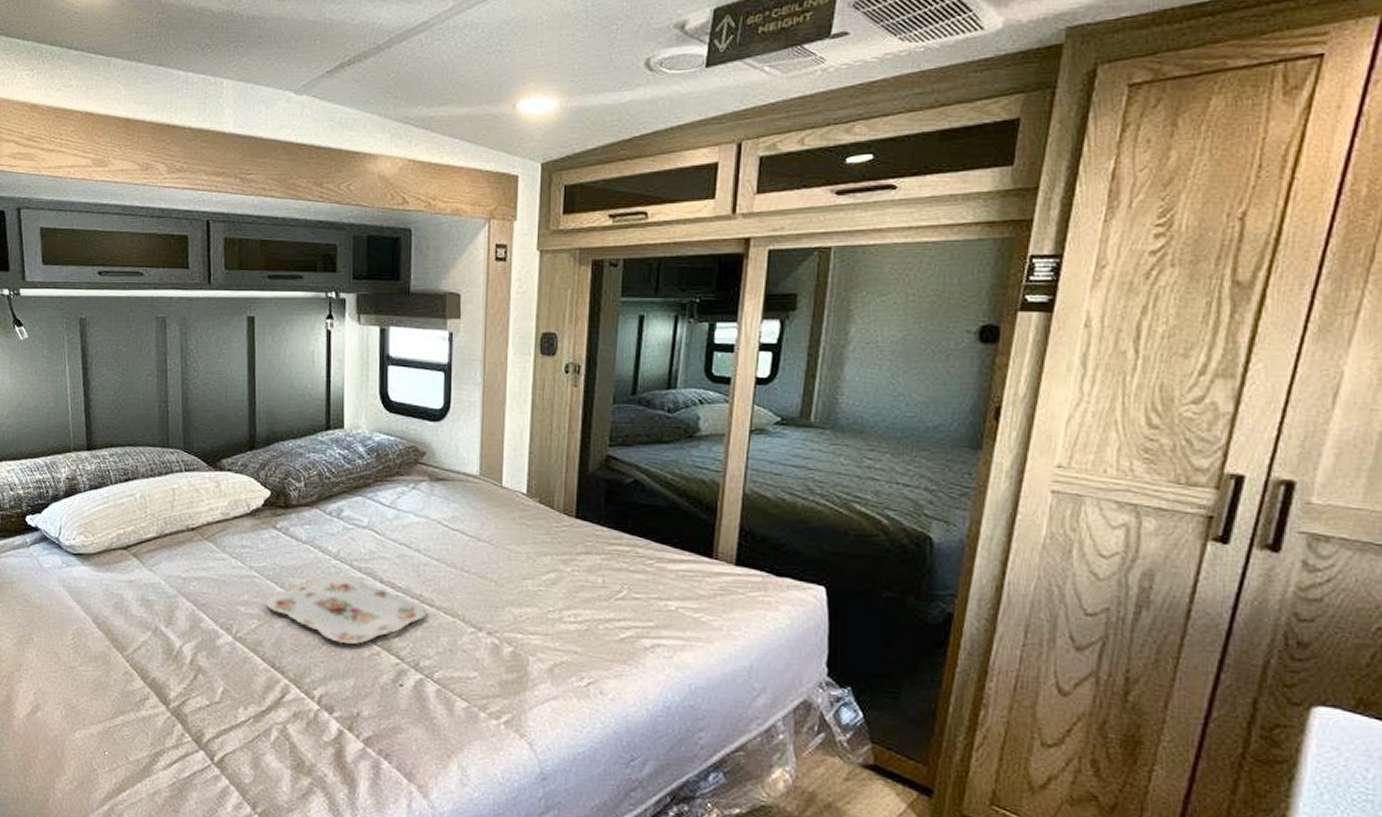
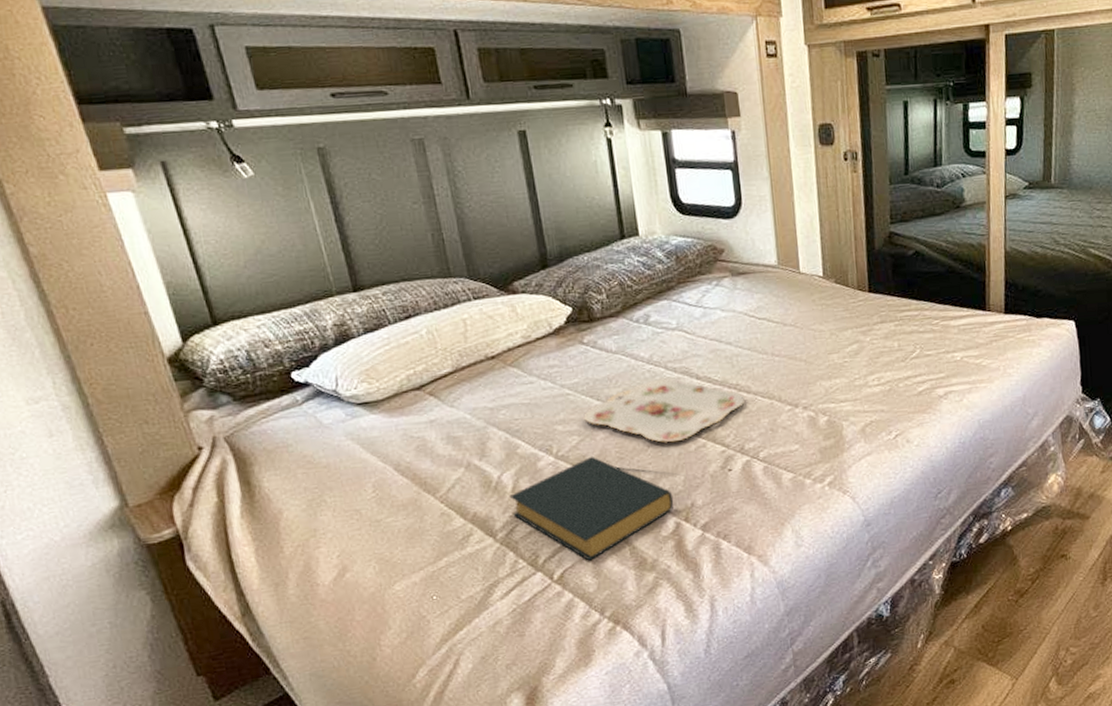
hardback book: none [186,643,340,750] -> present [509,456,674,561]

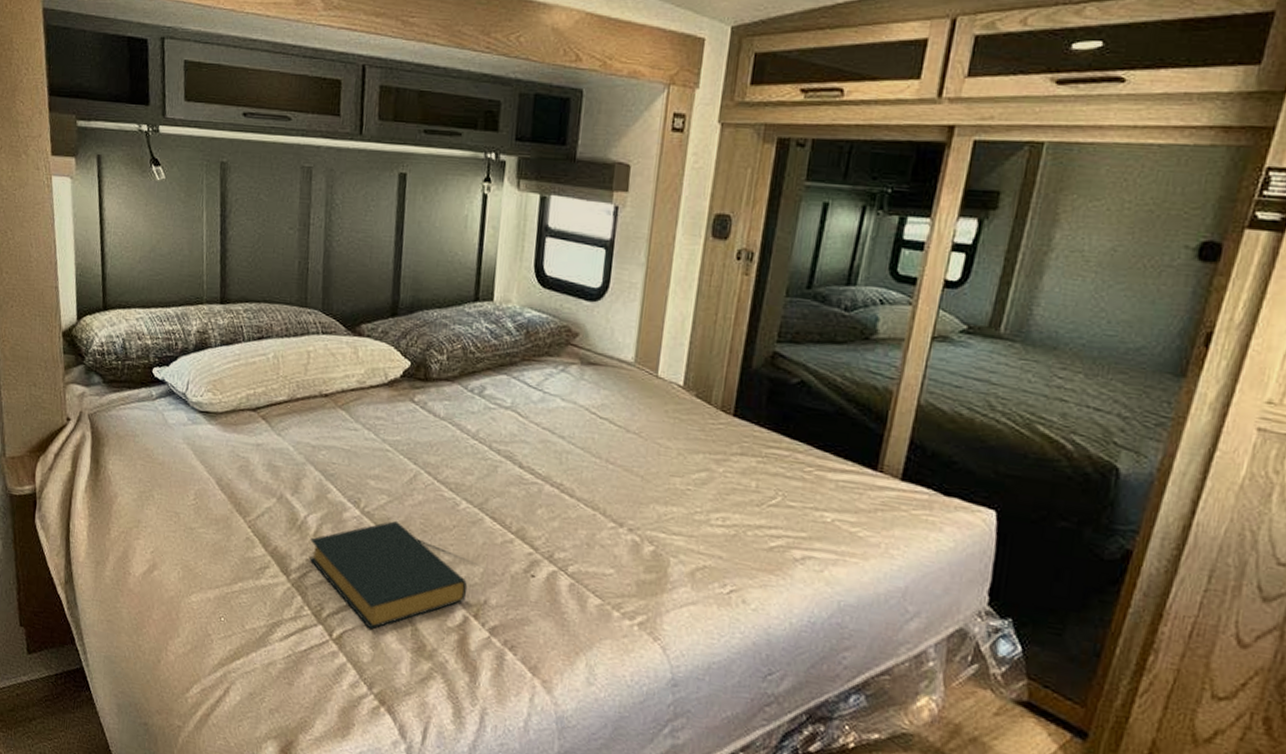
serving tray: present [584,378,746,444] -> none [397,457,567,530]

